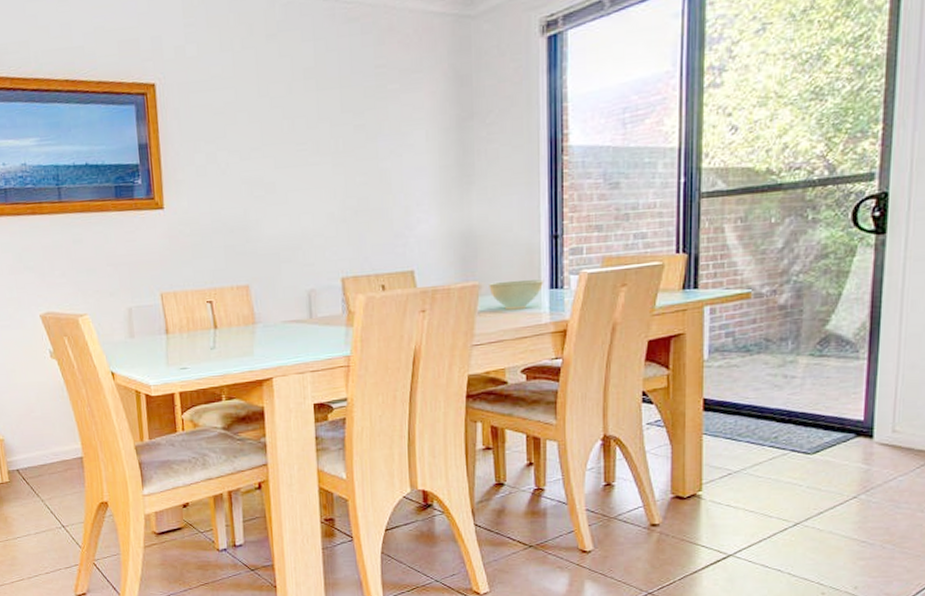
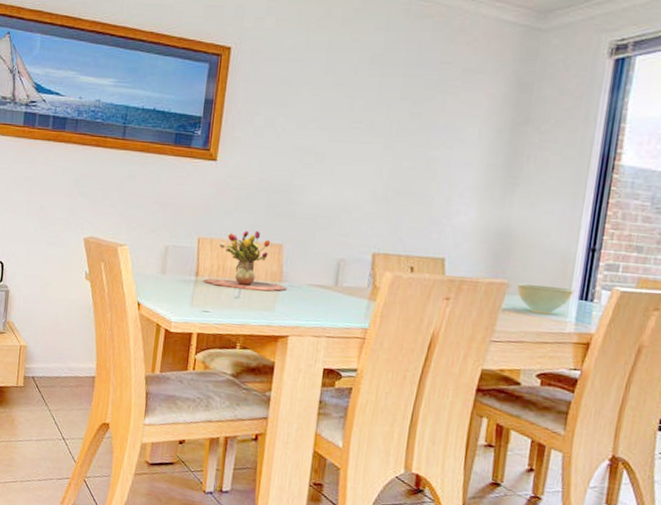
flower arrangement: none [174,276,262,340] -> present [203,230,287,291]

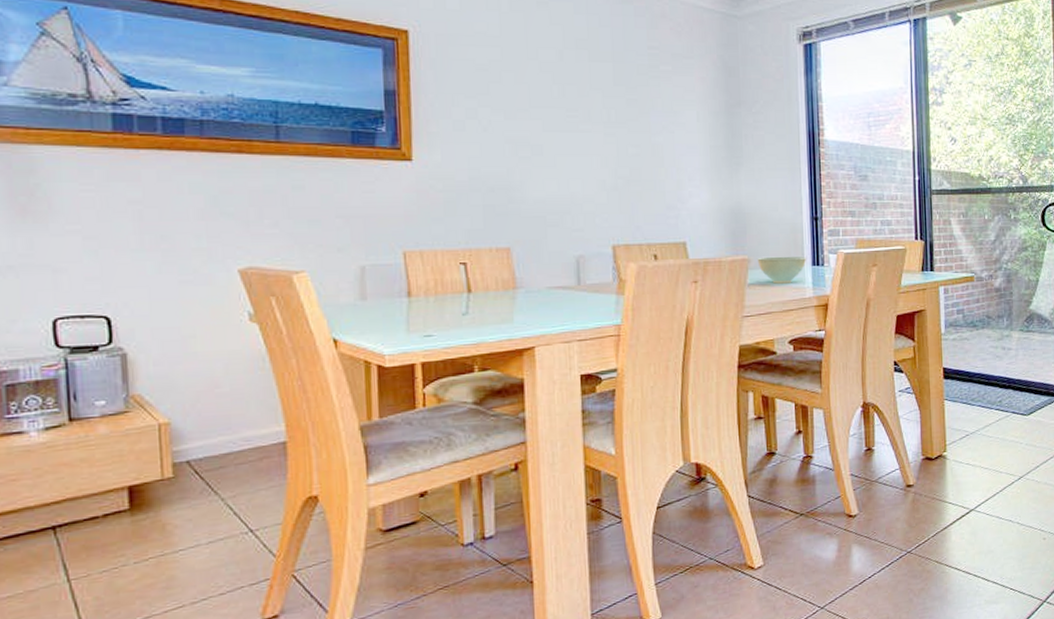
flower arrangement: present [203,230,287,291] -> none [418,236,524,304]

